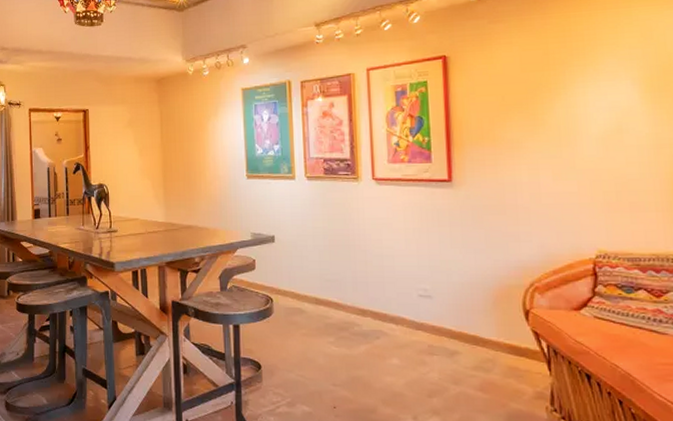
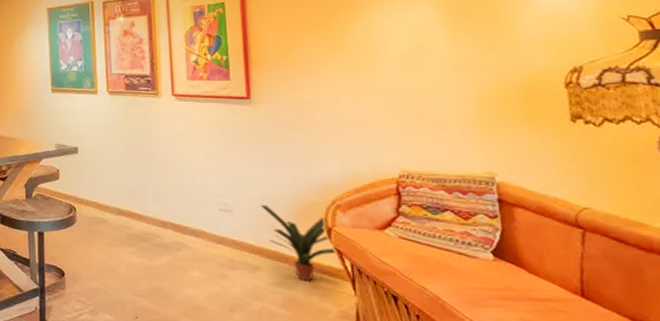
potted plant: none [460,288,536,365] -> present [261,204,339,282]

